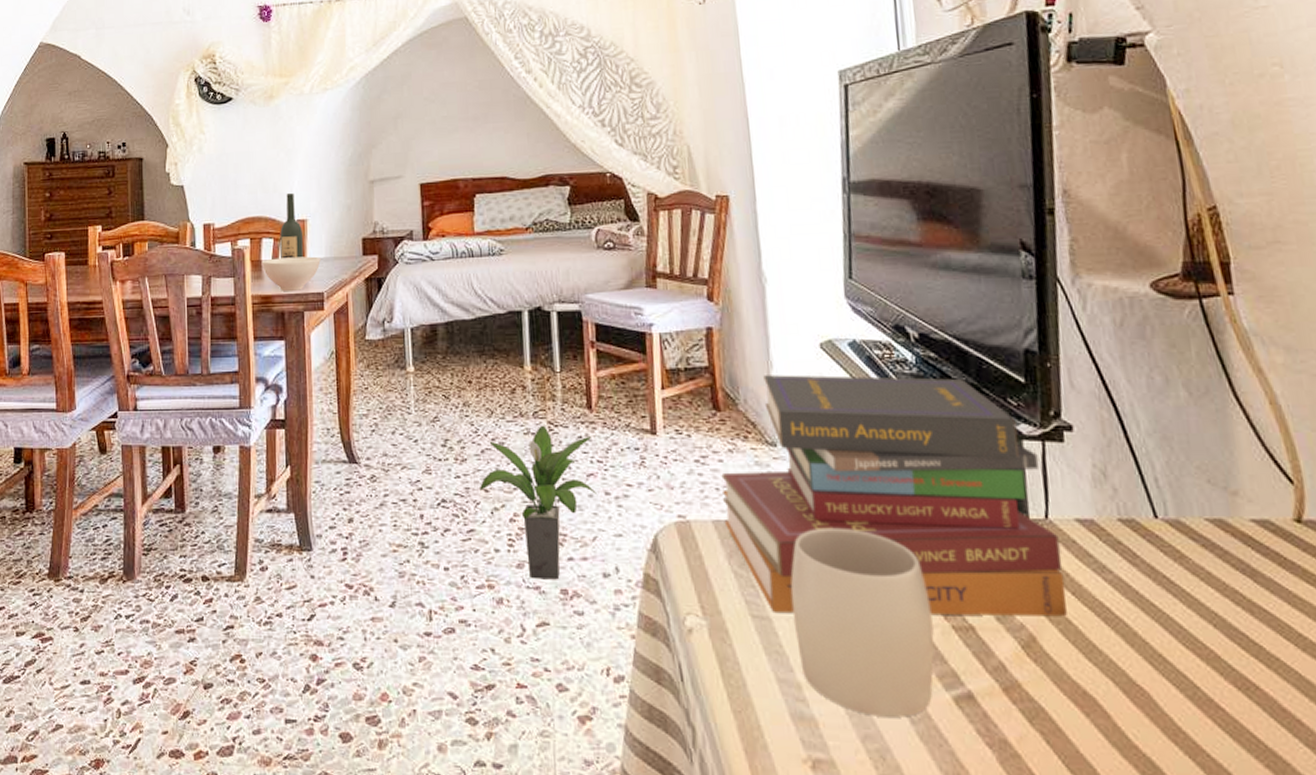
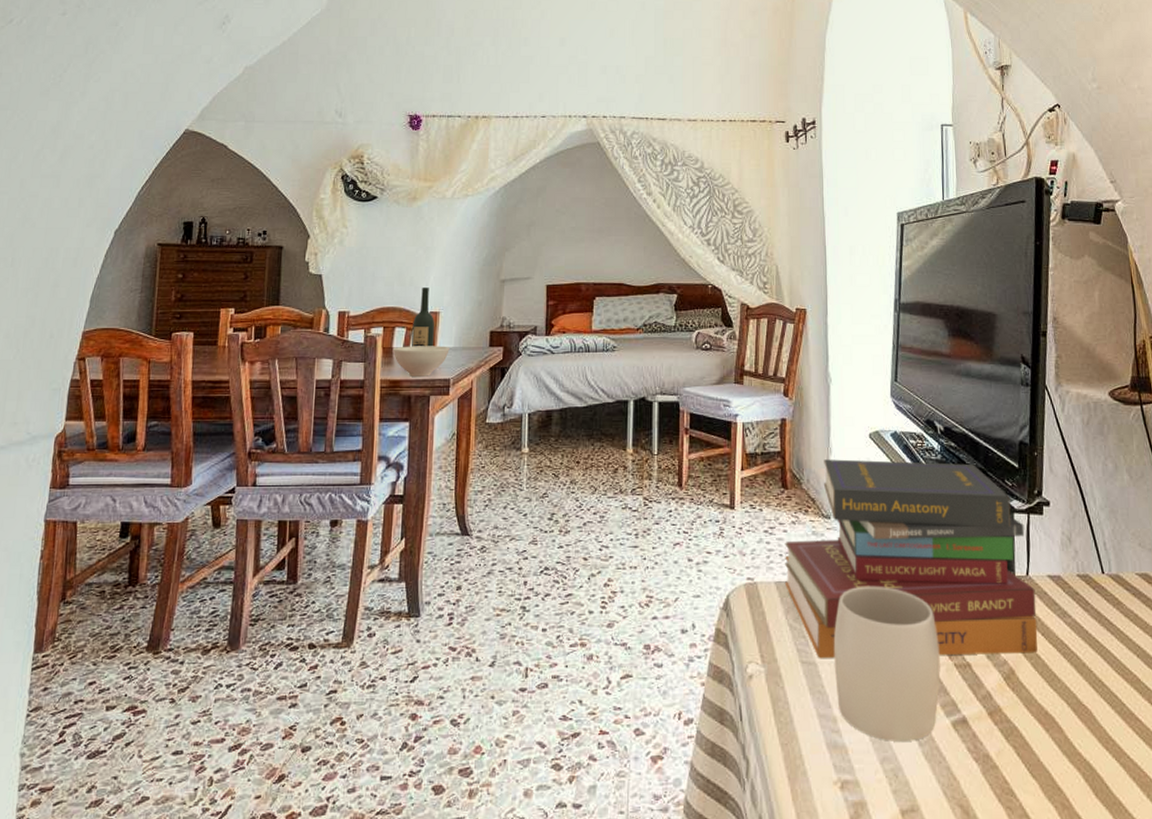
potted plant: present [480,425,598,580] -> none [580,501,682,637]

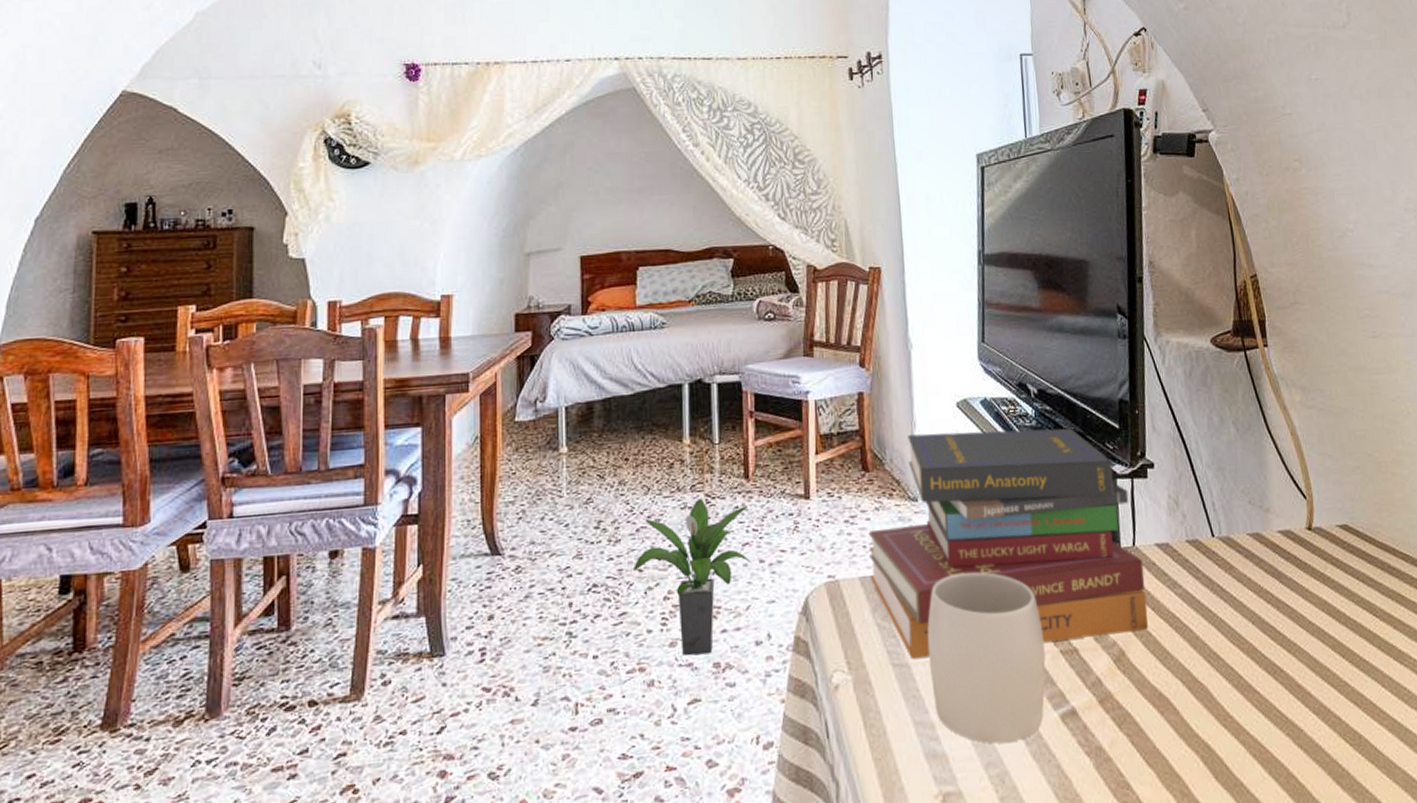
bowl: present [392,346,450,378] -> none [397,334,467,374]
wine bottle: present [412,288,435,347] -> none [420,267,448,338]
potted plant: none [580,501,682,637] -> present [634,498,753,655]

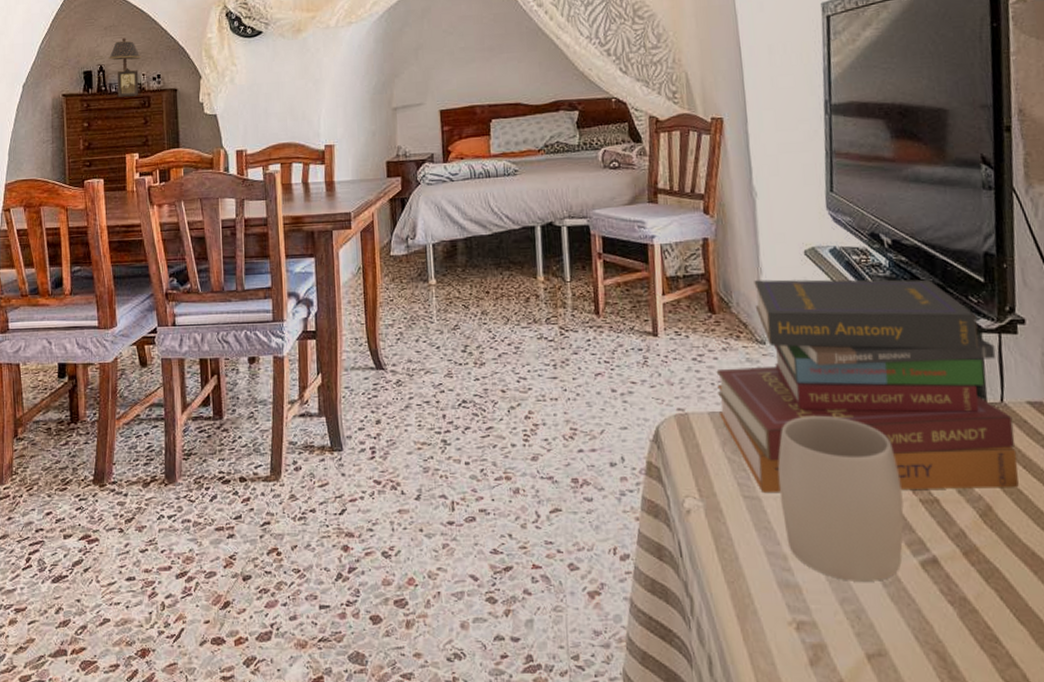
table lamp: none [161,164,208,237] -> present [108,38,142,98]
photo frame: none [171,200,204,236] -> present [117,67,140,97]
potted plant: present [634,498,753,655] -> none [497,330,605,470]

